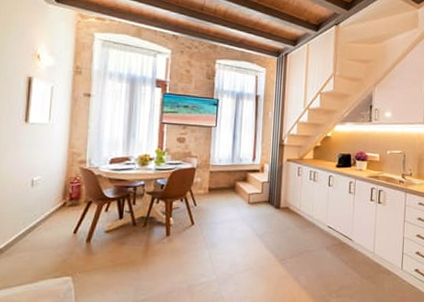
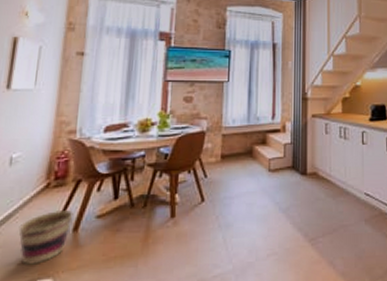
basket: none [42,225,86,267] -> present [18,210,74,266]

